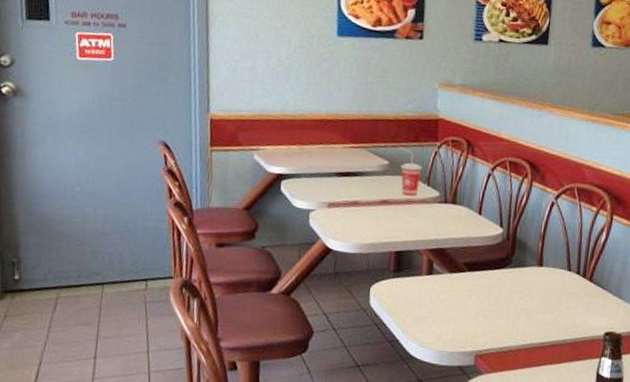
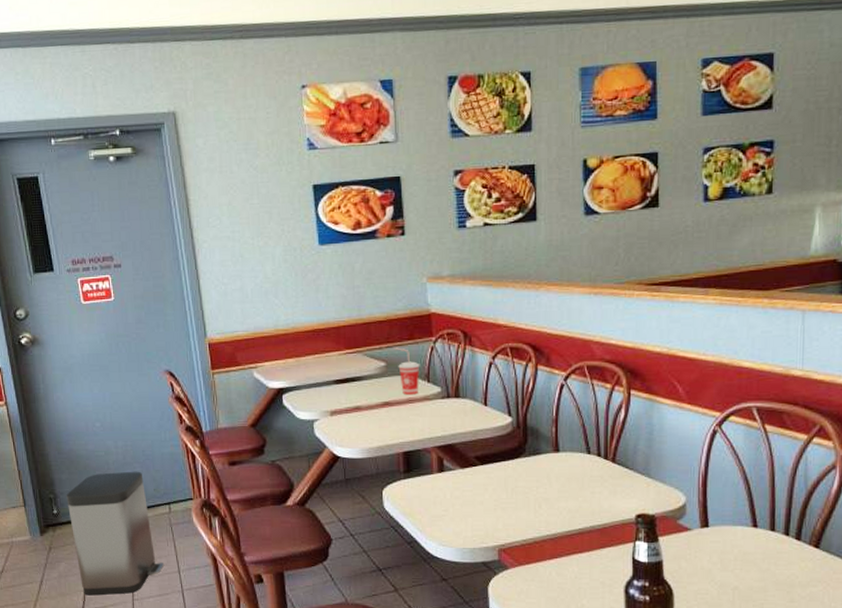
pedal bin: none [31,241,133,372] -> present [66,471,165,596]

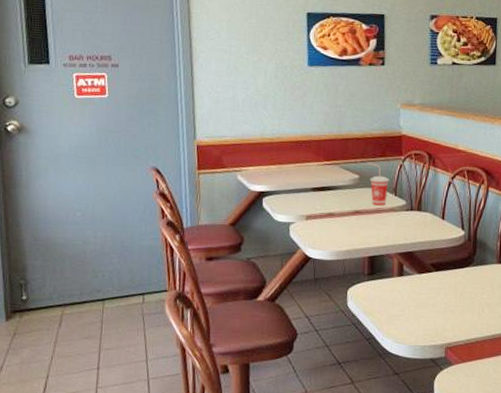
pedal bin: present [66,471,165,596] -> none [37,261,133,383]

